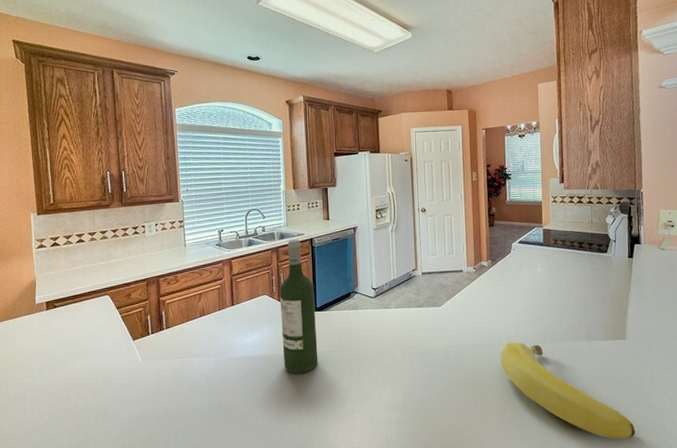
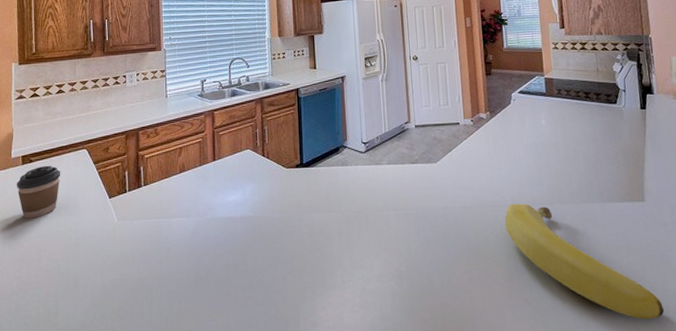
coffee cup: none [42,310,85,360] -> present [16,165,61,219]
wine bottle: present [279,239,318,374] -> none [263,89,305,237]

